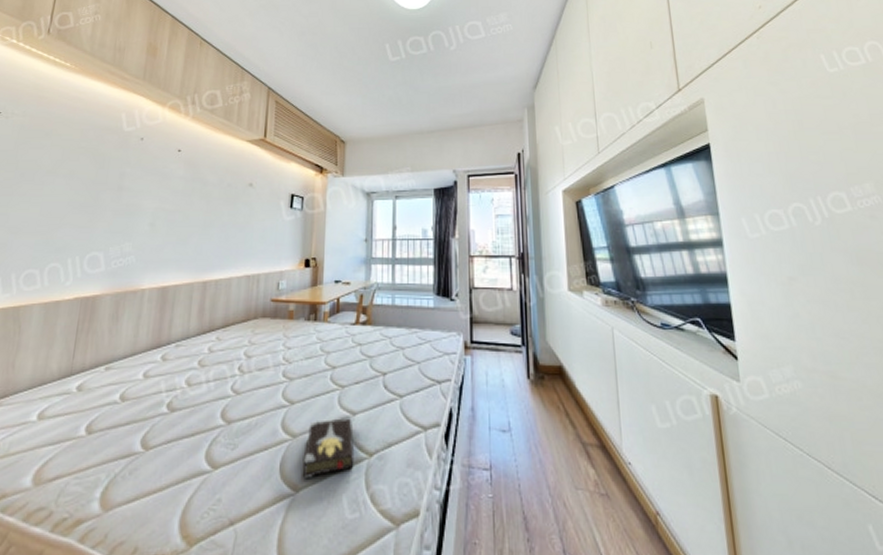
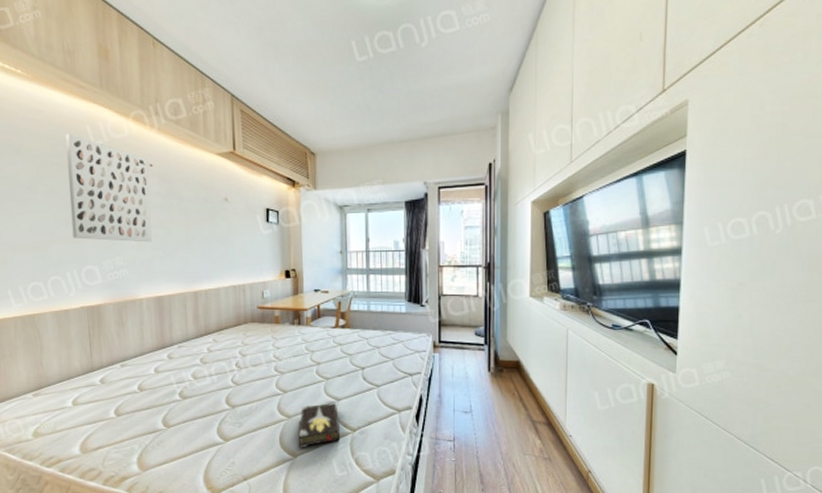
wall art: none [83,119,177,228] -> present [65,133,152,243]

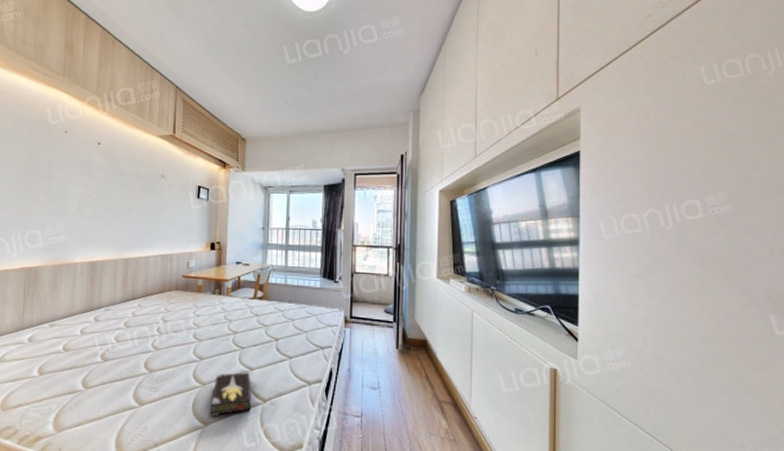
wall art: present [65,133,152,243] -> none [21,113,96,212]

